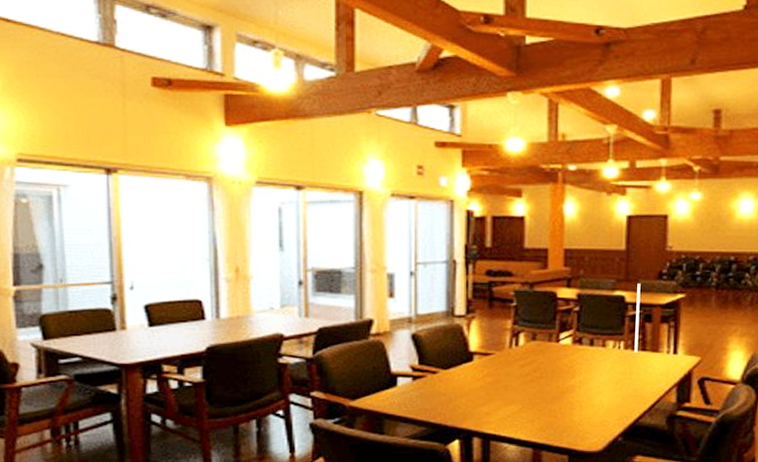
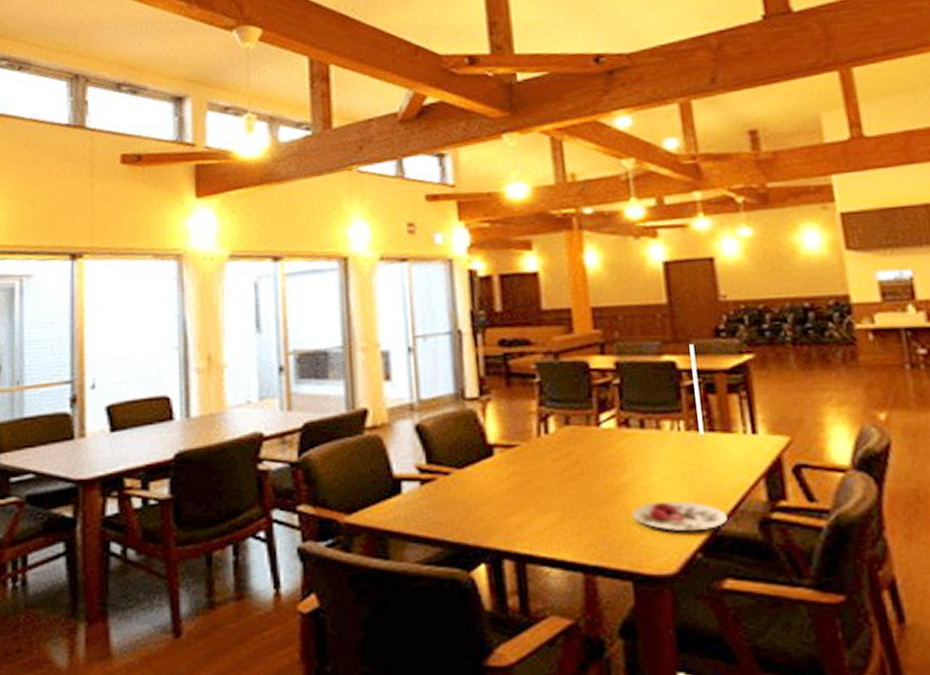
plate: none [575,400,645,422] -> present [633,501,727,532]

